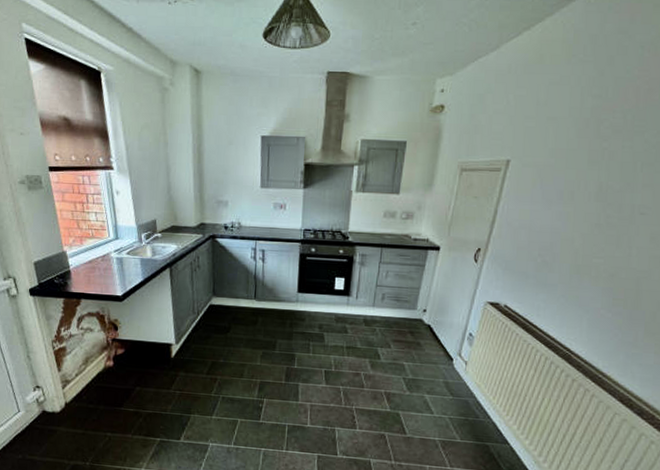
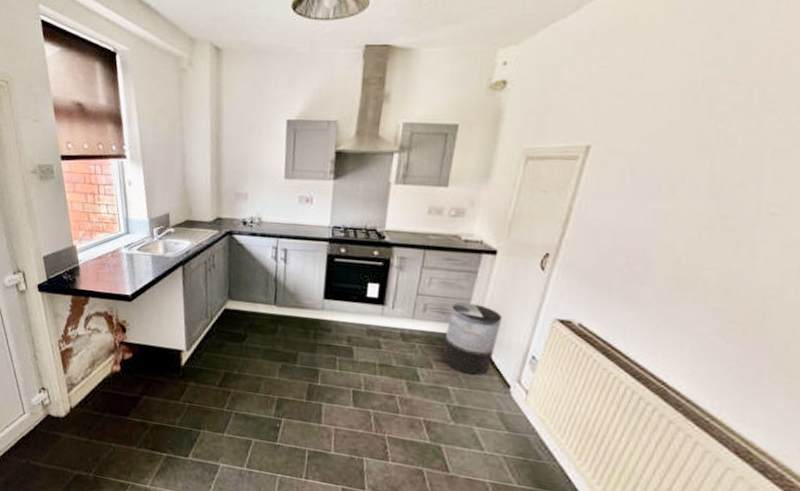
trash can: none [397,291,445,352] -> present [441,302,502,376]

